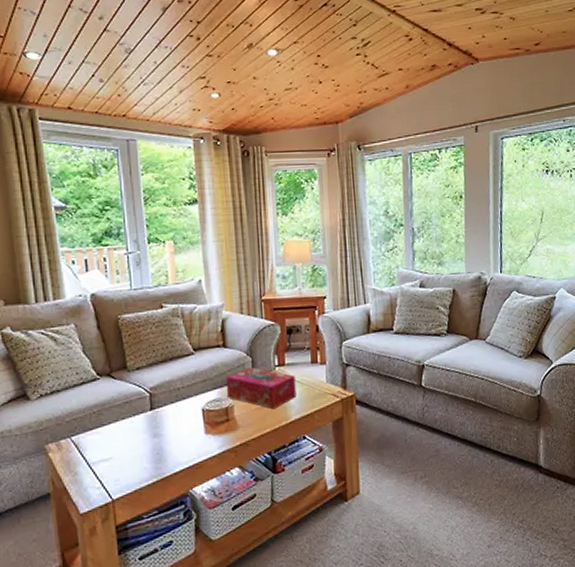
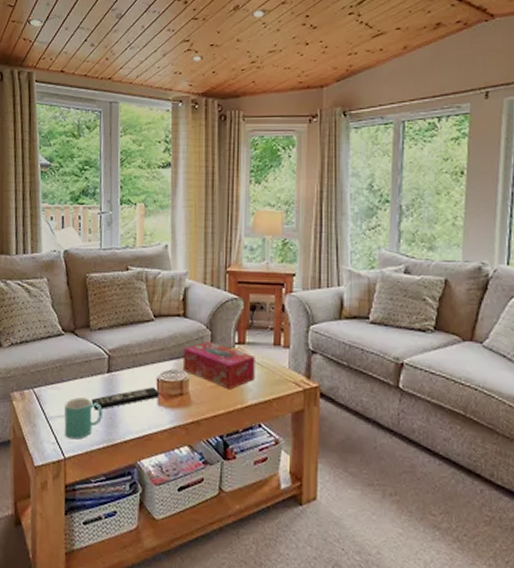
mug: none [107,438,149,481] -> present [64,397,102,440]
remote control: none [136,418,206,449] -> present [91,387,160,411]

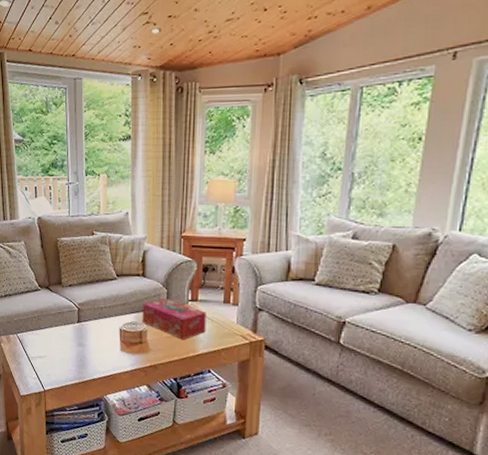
mug: present [64,397,102,440] -> none [43,342,74,376]
remote control: present [91,387,160,411] -> none [65,336,122,353]

